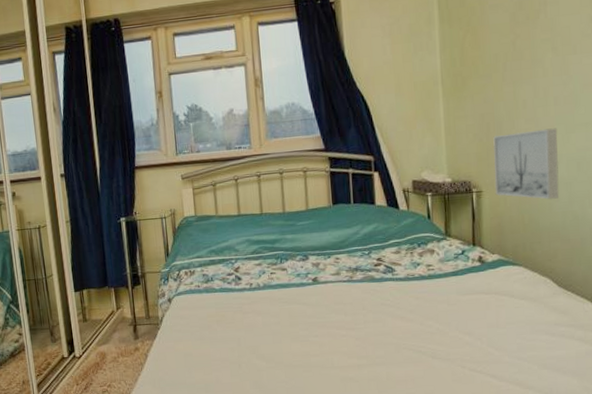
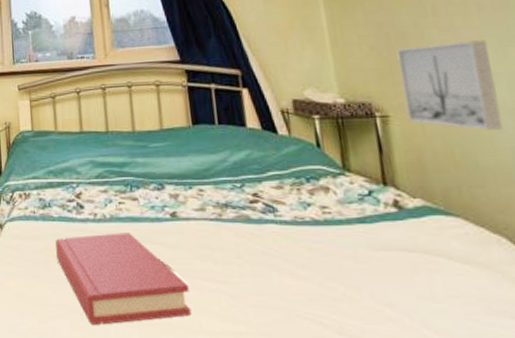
hardback book: none [217,297,327,372] -> present [55,233,192,326]

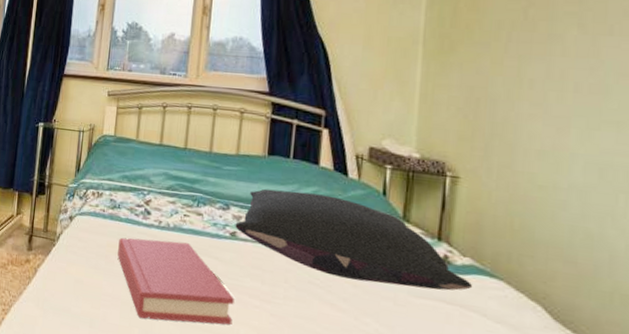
pillow: none [173,157,431,242] -> present [235,188,473,291]
wall art: present [396,40,502,130] -> none [477,115,575,207]

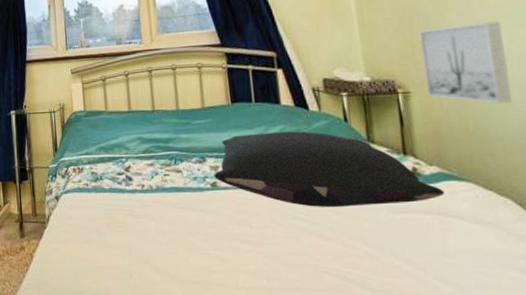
hardback book: present [117,237,234,325] -> none [107,201,230,285]
wall art: none [477,115,575,207] -> present [418,21,512,103]

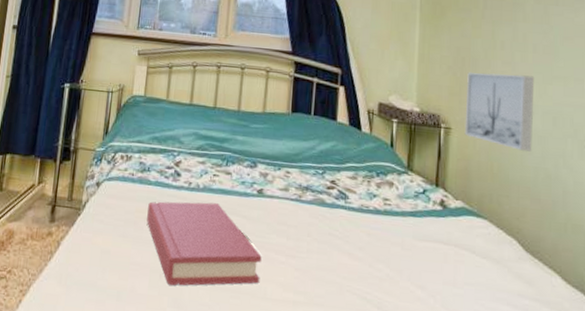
hardback book: none [107,201,230,285] -> present [147,201,262,286]
pillow: present [214,131,446,207] -> none [262,145,464,233]

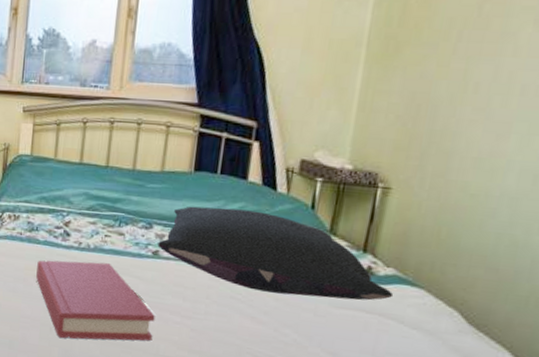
pillow: none [262,145,464,233] -> present [157,206,394,301]
wall art: present [464,72,535,152] -> none [408,122,517,215]

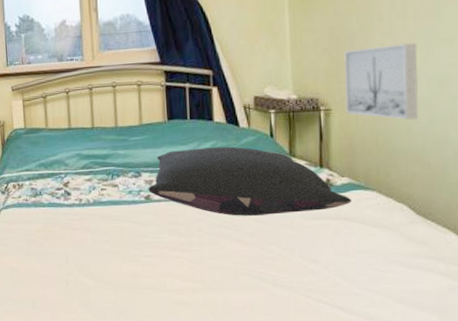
hardback book: present [36,260,155,341] -> none [45,214,159,291]
wall art: none [408,122,517,215] -> present [344,43,419,120]

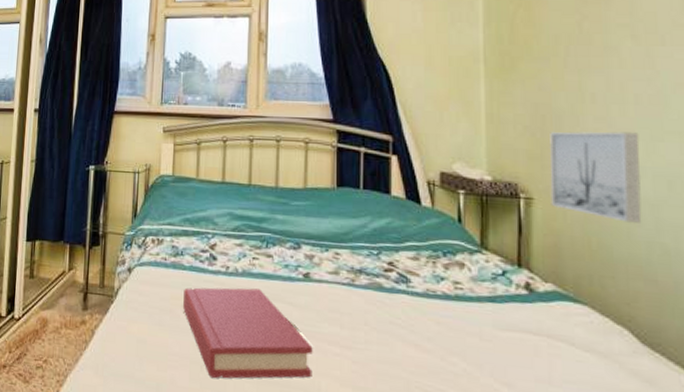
hardback book: none [45,214,159,291] -> present [183,287,313,379]
pillow: present [148,146,352,216] -> none [308,223,558,321]

